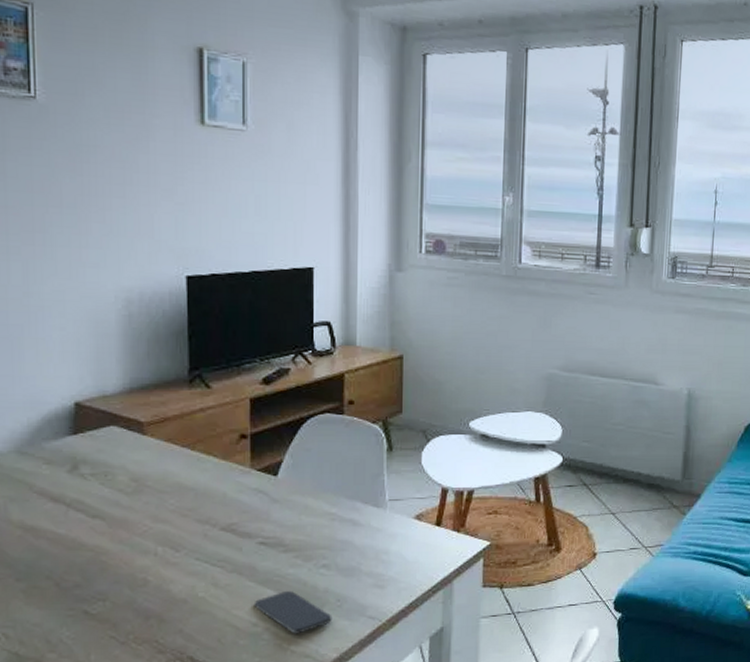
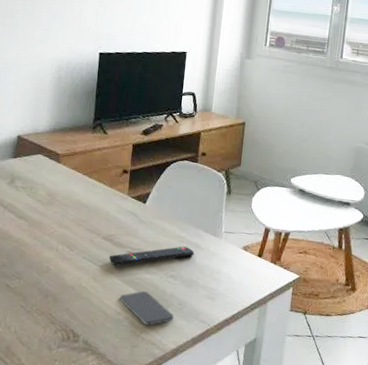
remote control: none [233,525,351,564] -> present [109,246,194,267]

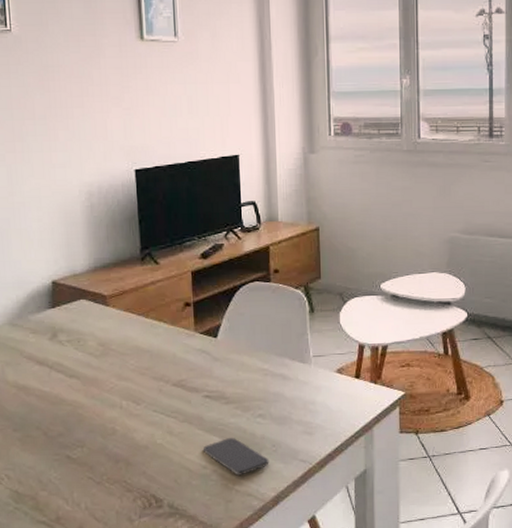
remote control: present [109,246,194,267] -> none [184,379,282,415]

